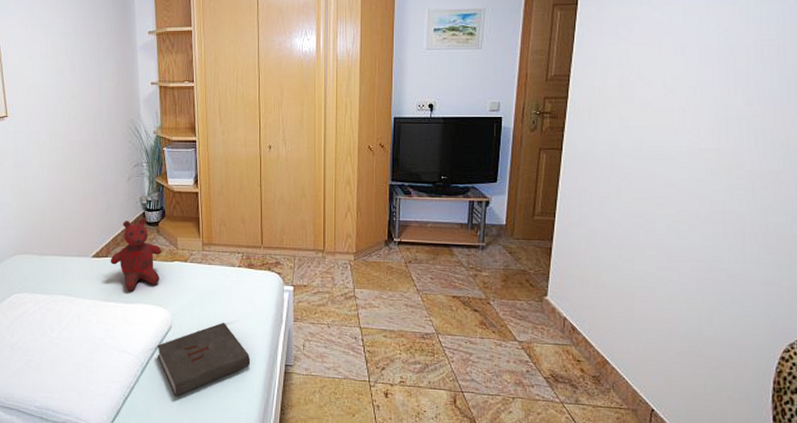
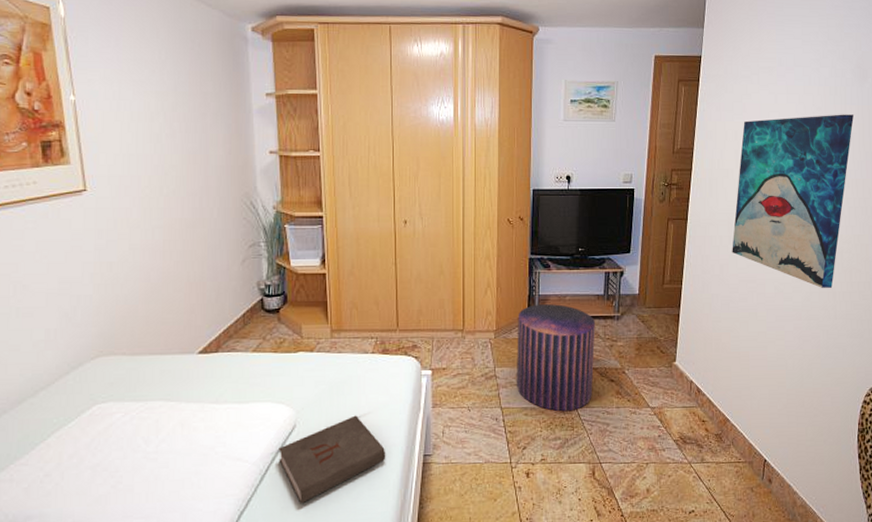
teddy bear: present [110,218,162,291] -> none [221,305,284,390]
pouf: none [376,230,459,337] -> present [517,304,596,412]
wall art: none [614,35,772,228] -> present [732,114,854,288]

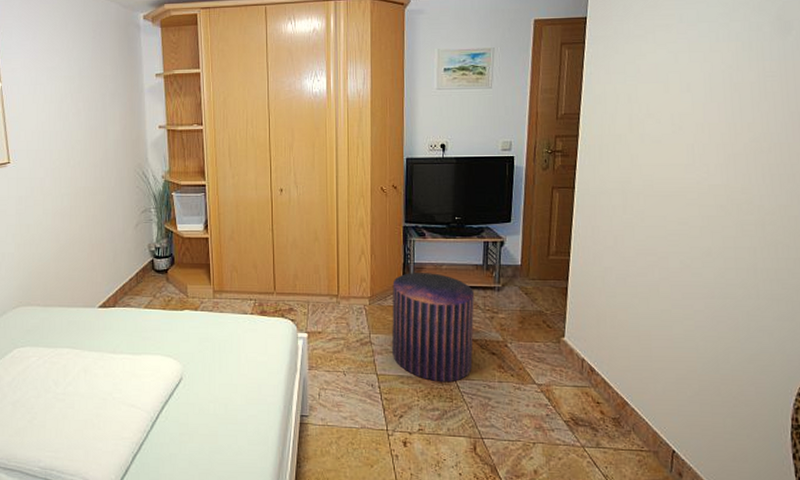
book: present [279,415,386,504] -> none [167,372,265,452]
wall art: present [732,114,854,288] -> none [627,71,774,264]

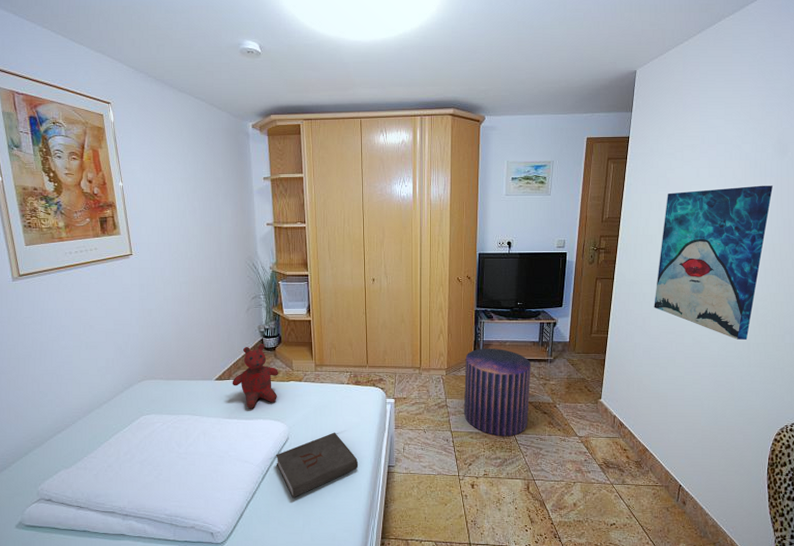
teddy bear: none [117,265,172,343] -> present [232,344,279,409]
book: none [167,372,265,452] -> present [276,432,359,498]
wall art: none [627,71,774,264] -> present [654,185,773,340]

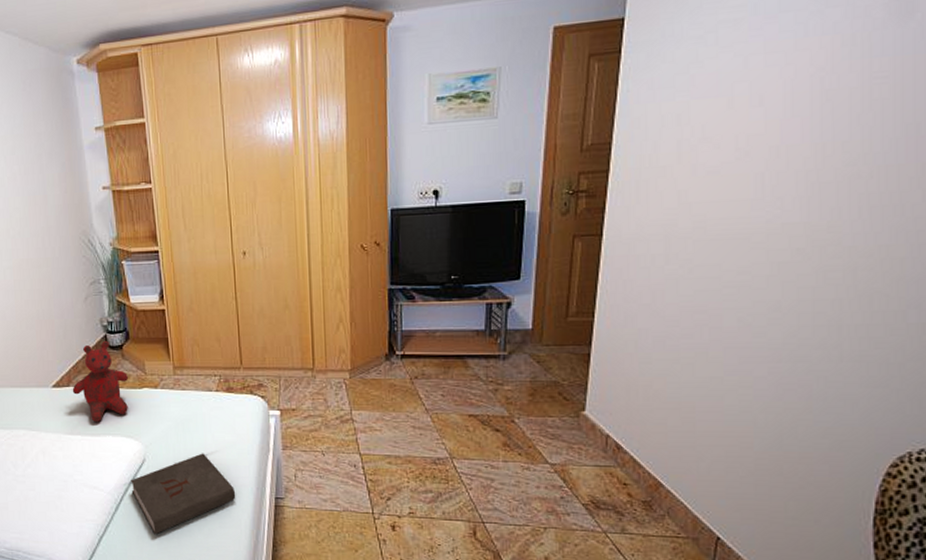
pouf: present [464,348,532,437] -> none [376,341,475,463]
wall art: present [654,185,773,340] -> none [670,71,885,320]

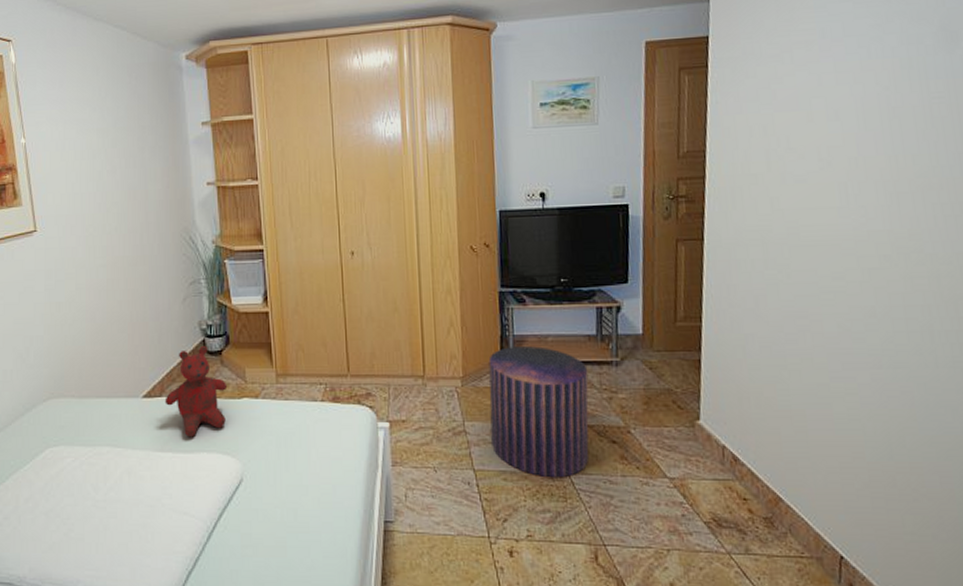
book: present [131,453,236,535] -> none [226,471,342,568]
pouf: none [376,341,475,463] -> present [488,346,589,478]

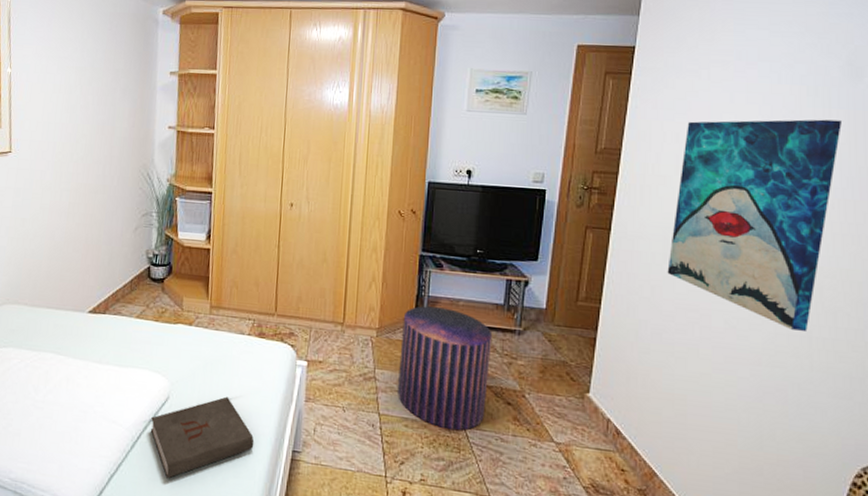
teddy bear: present [165,346,228,438] -> none [107,273,166,354]
book: none [226,471,342,568] -> present [150,396,255,479]
wall art: none [769,92,942,326] -> present [667,119,842,331]

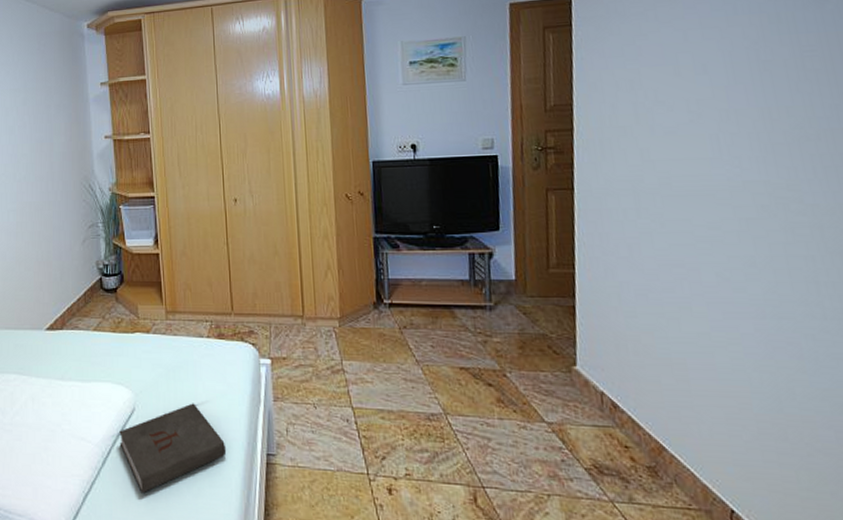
pouf: present [398,306,493,431] -> none [364,290,465,419]
wall art: present [667,119,842,331] -> none [640,45,815,276]

